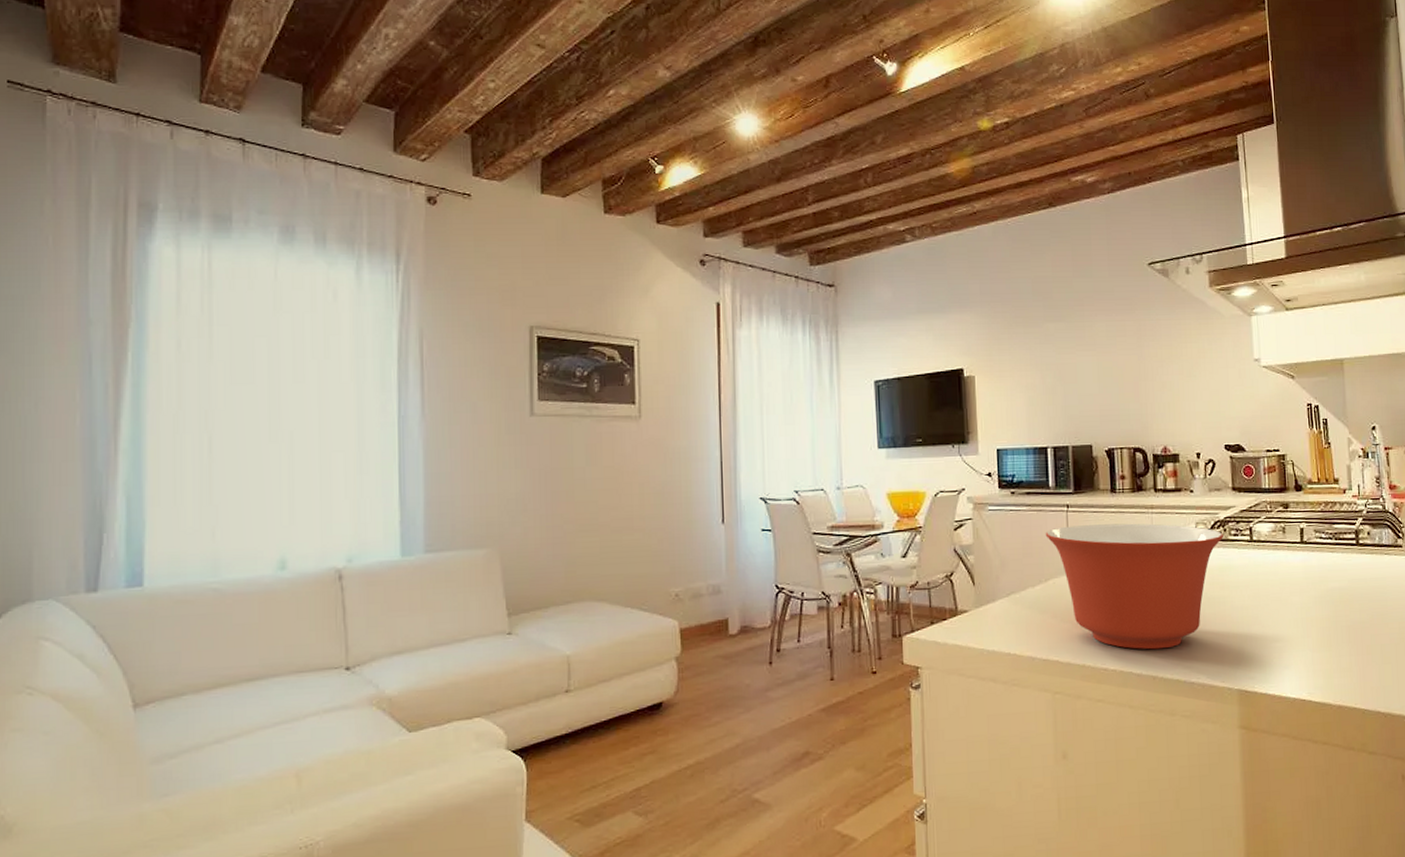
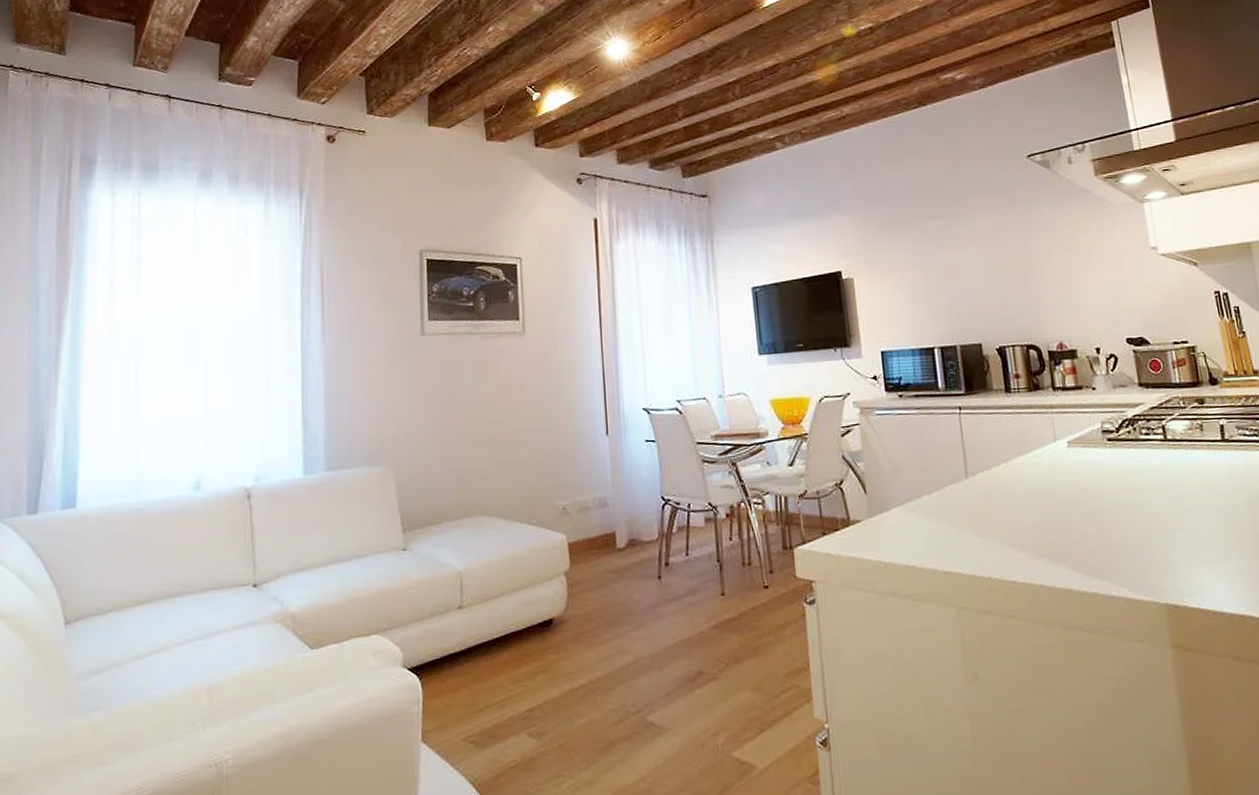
mixing bowl: present [1045,523,1223,650] -> none [938,424,1134,561]

